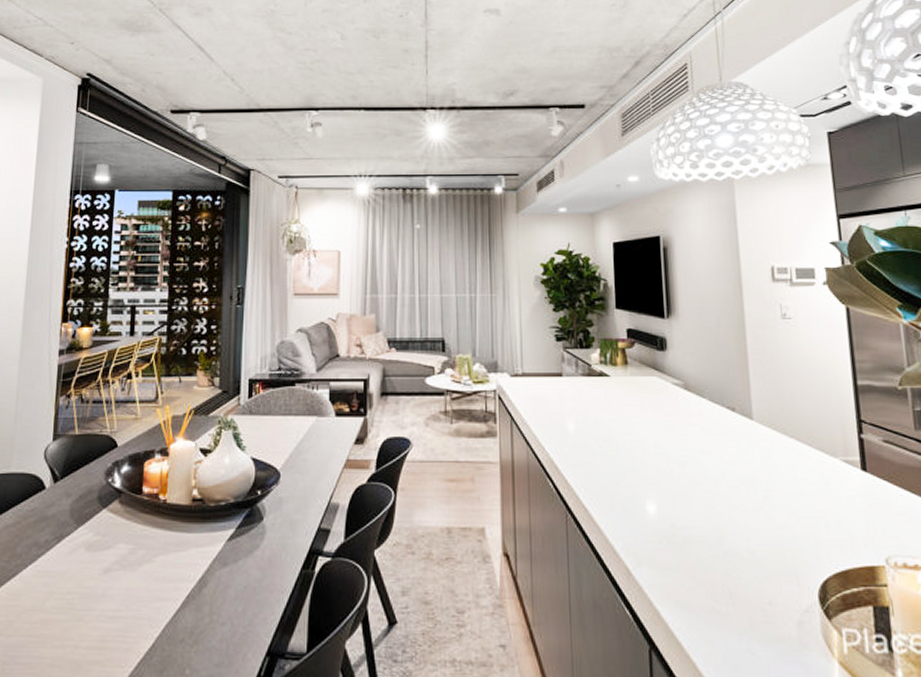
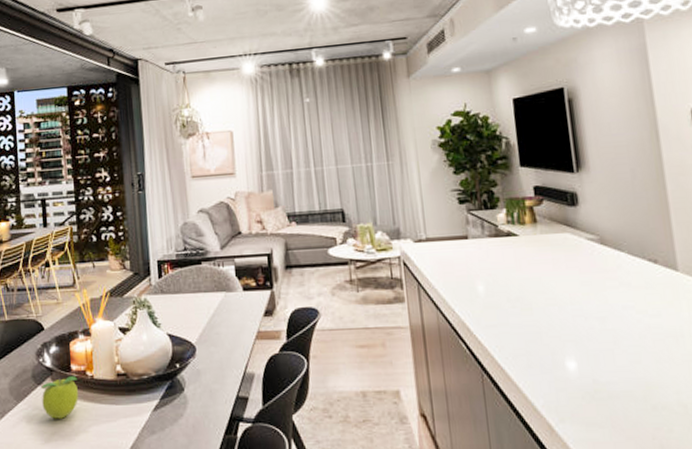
fruit: none [105,499,148,546] -> present [41,376,78,419]

